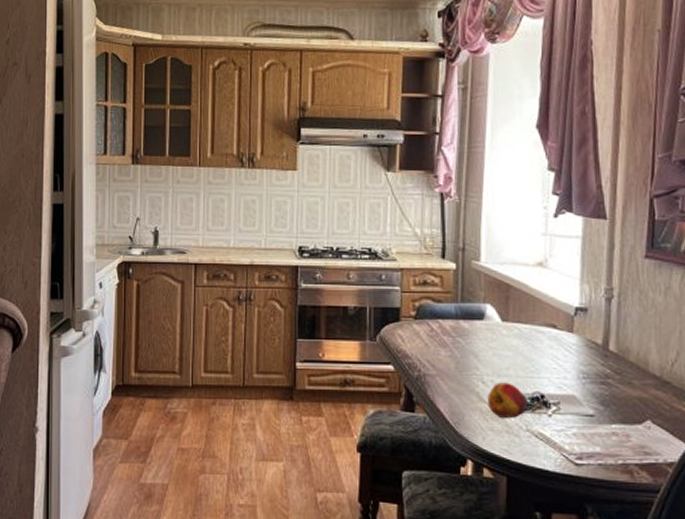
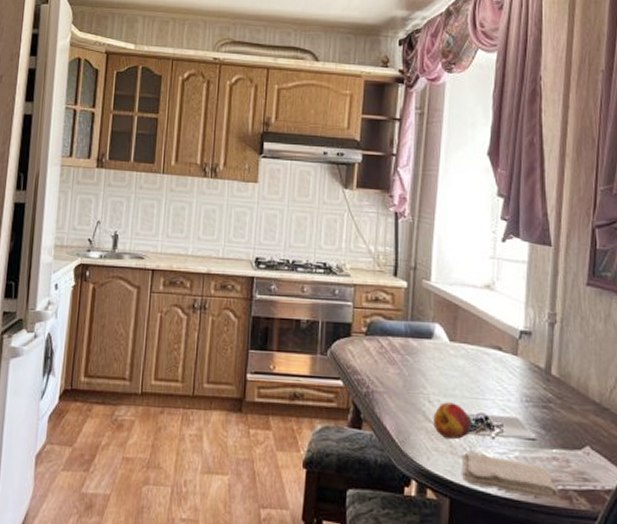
washcloth: none [517,430,618,474] -> present [461,452,558,499]

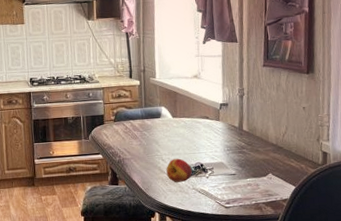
washcloth: present [461,452,558,499] -> none [187,189,253,211]

